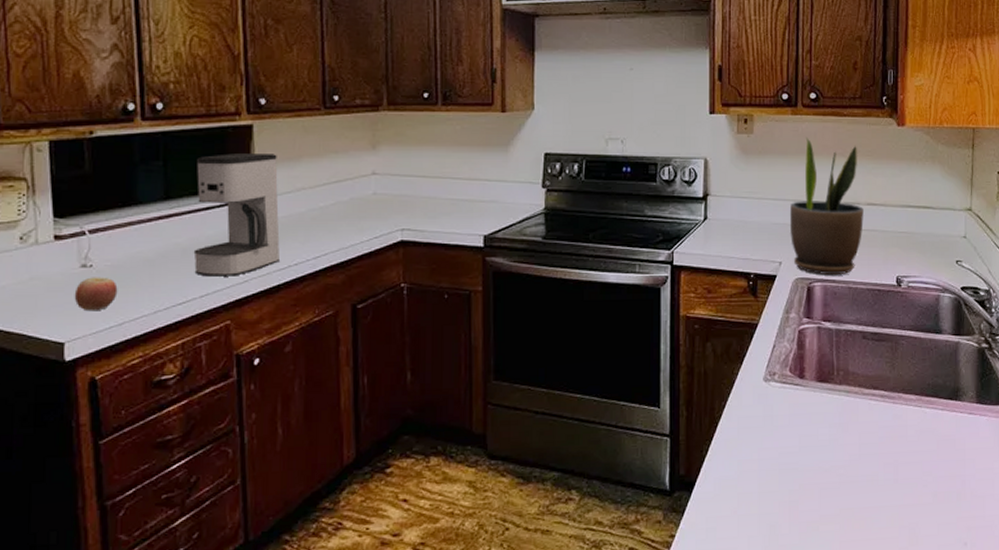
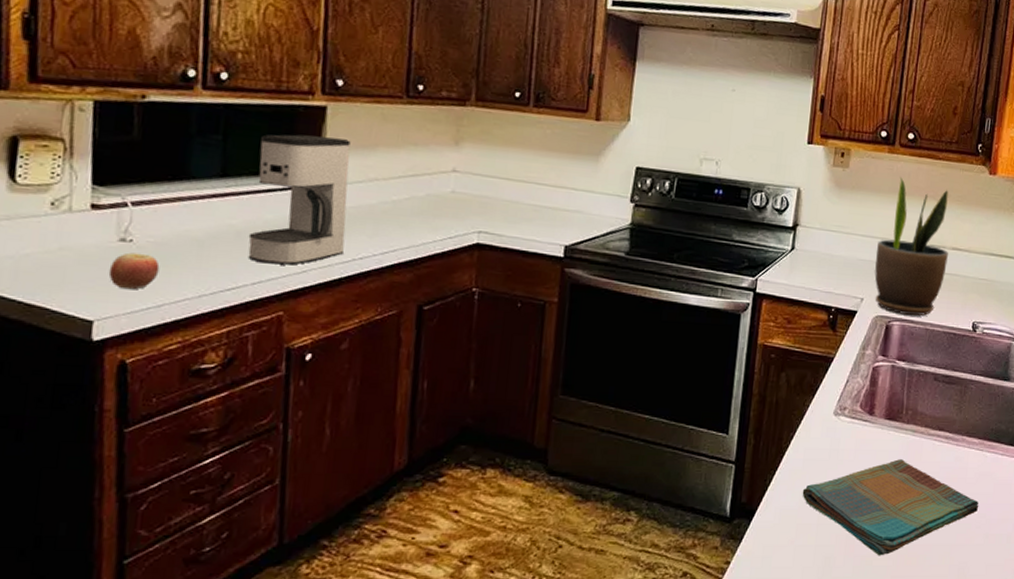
dish towel: none [740,421,924,521] -> present [802,459,979,556]

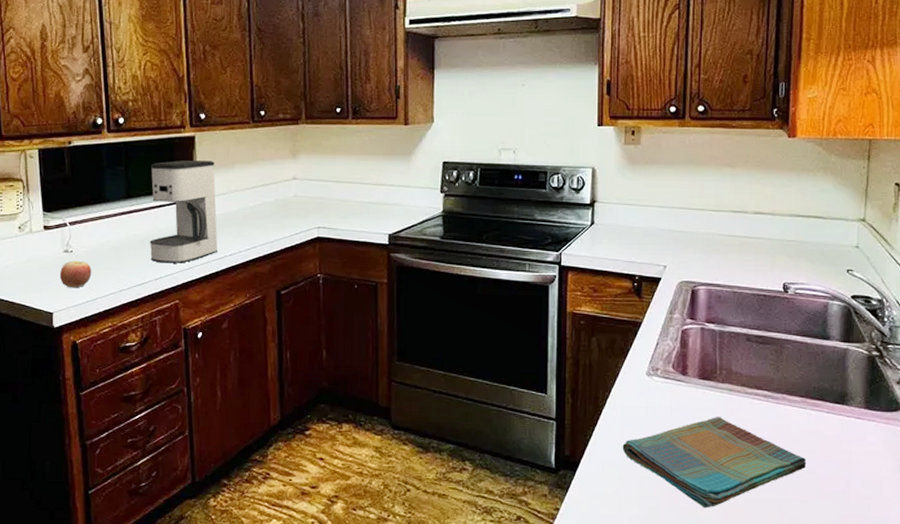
potted plant: present [874,177,949,316] -> none [675,149,751,280]

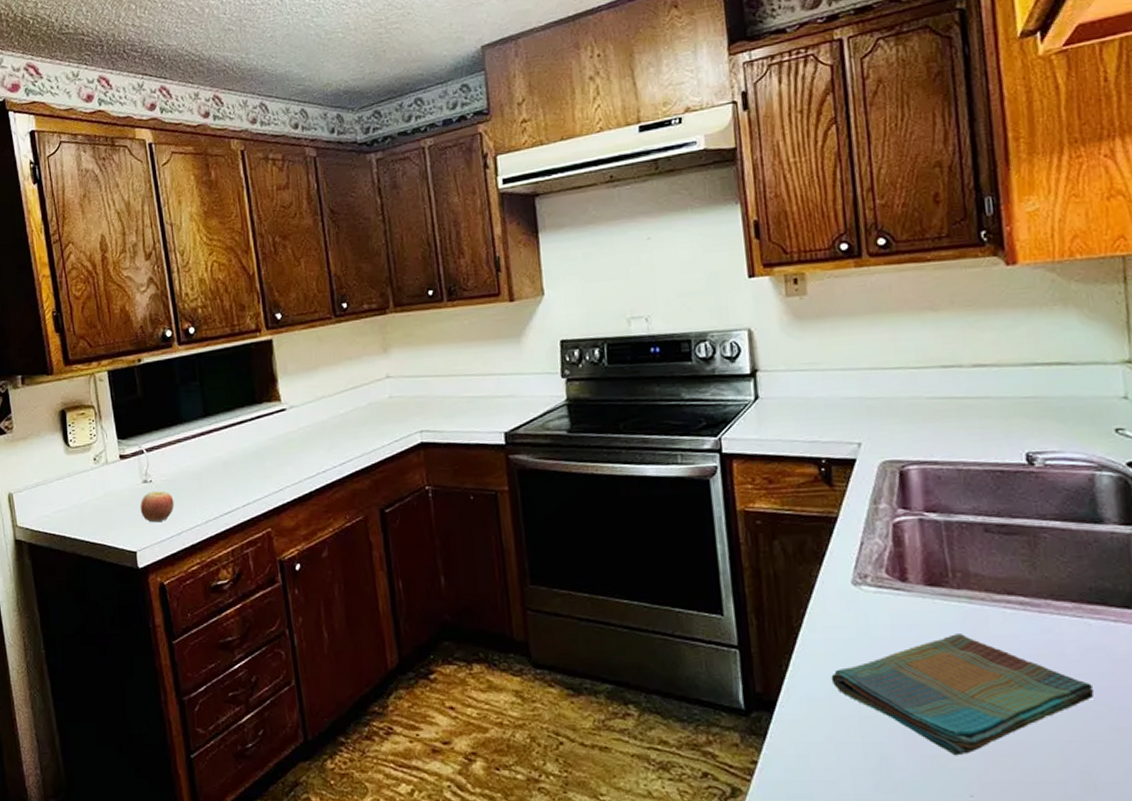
coffee maker: present [149,160,218,263] -> none [228,365,310,487]

